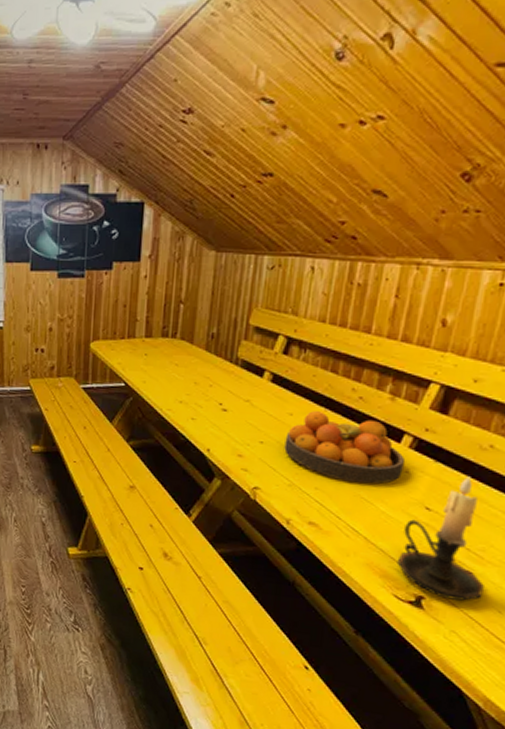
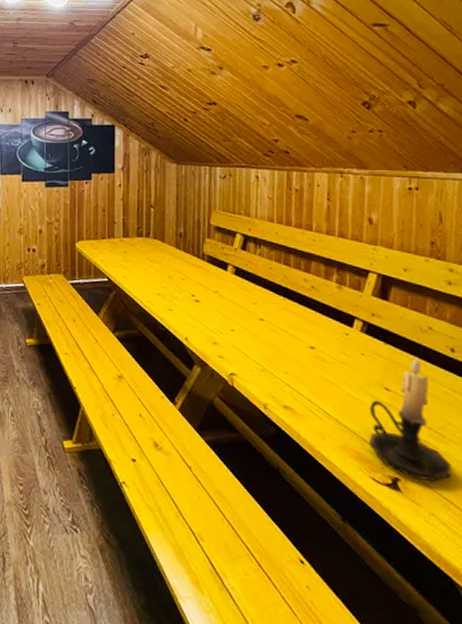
fruit bowl: present [284,411,405,484] -> none [253,300,359,367]

